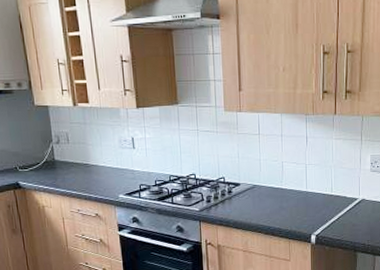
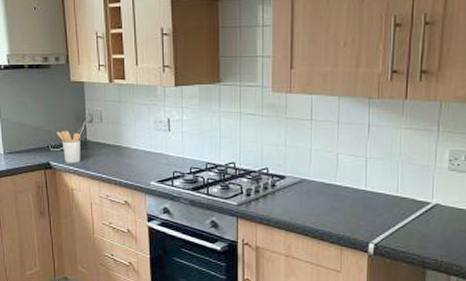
utensil holder: none [23,152,50,182] -> present [56,131,81,163]

